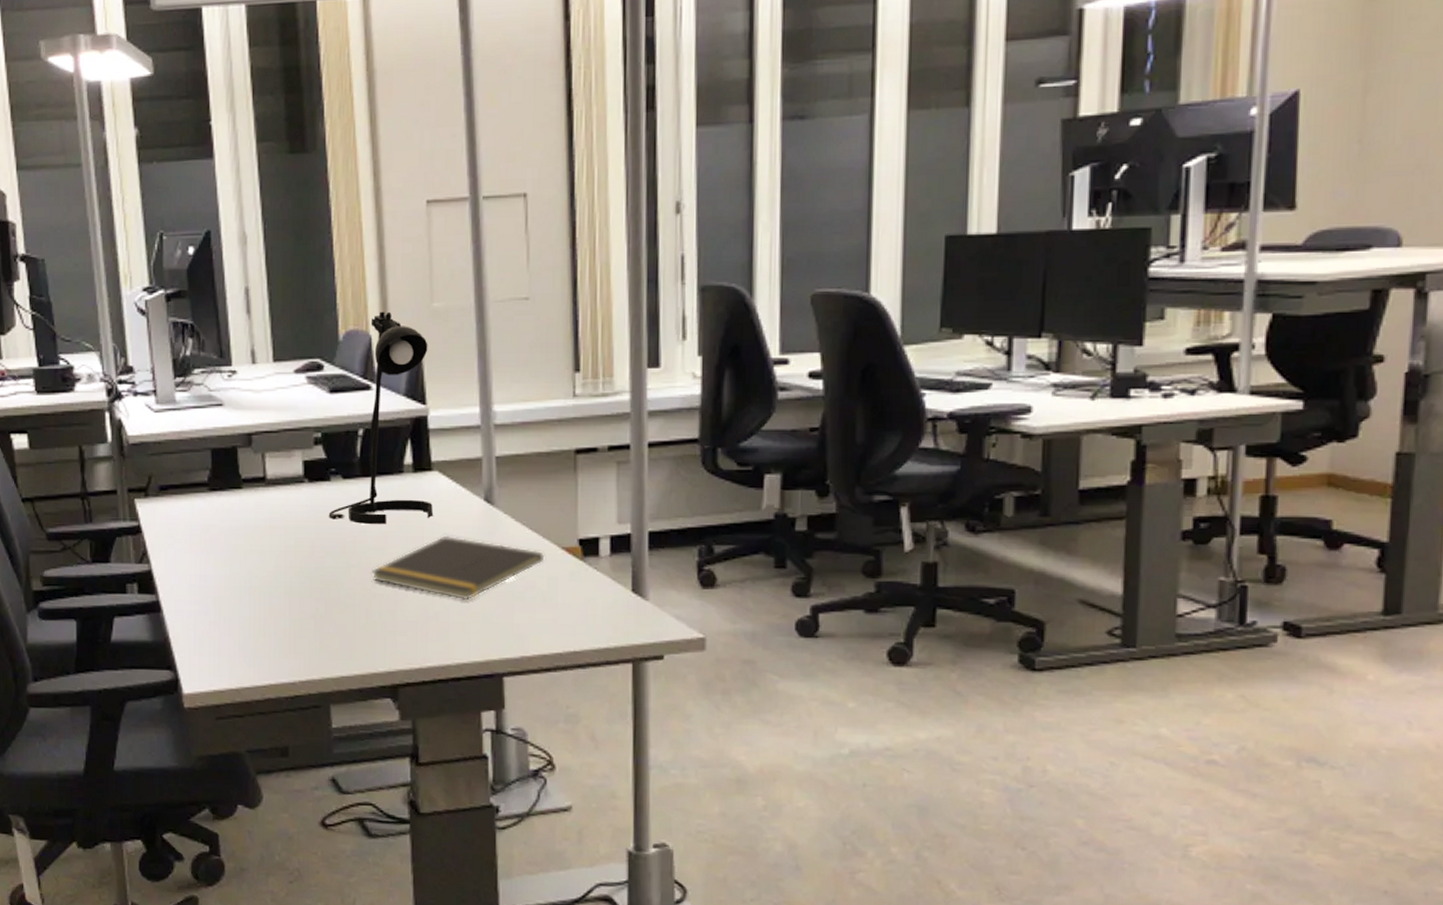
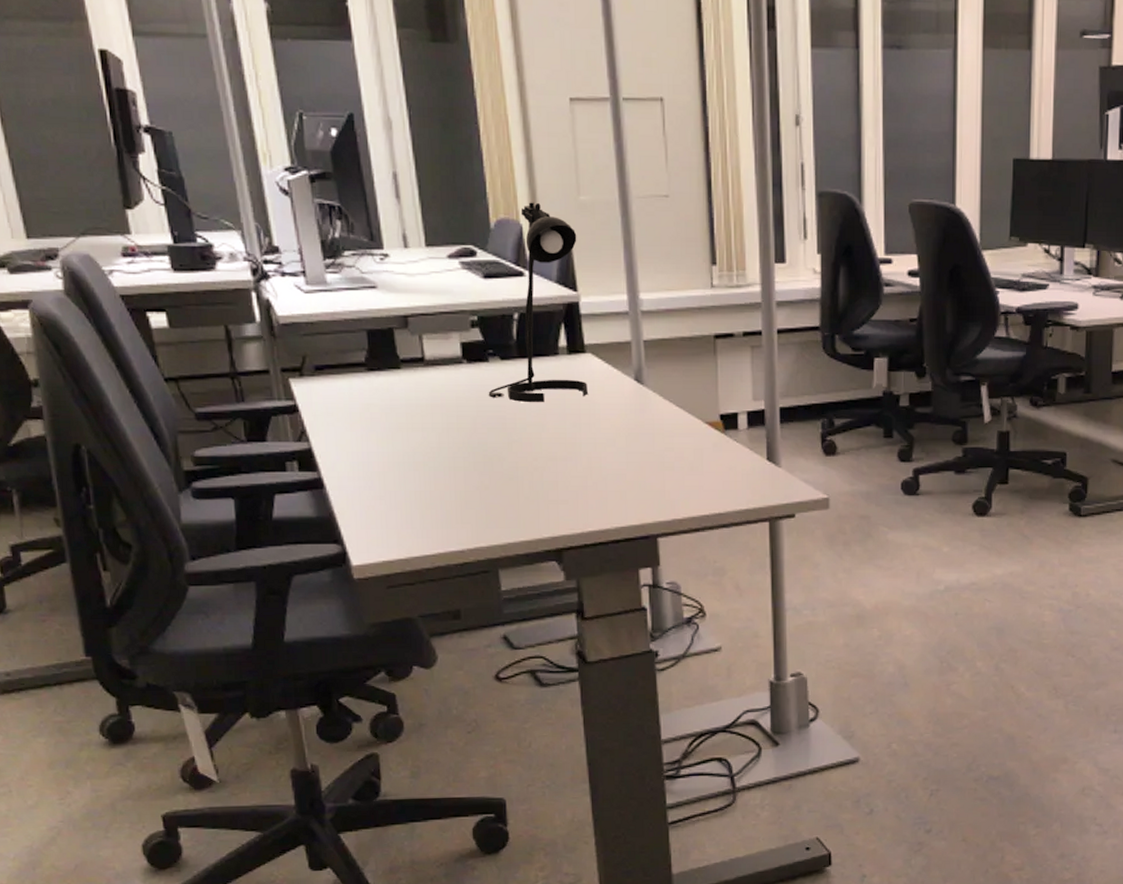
notepad: present [371,535,545,601] -> none [532,412,691,471]

